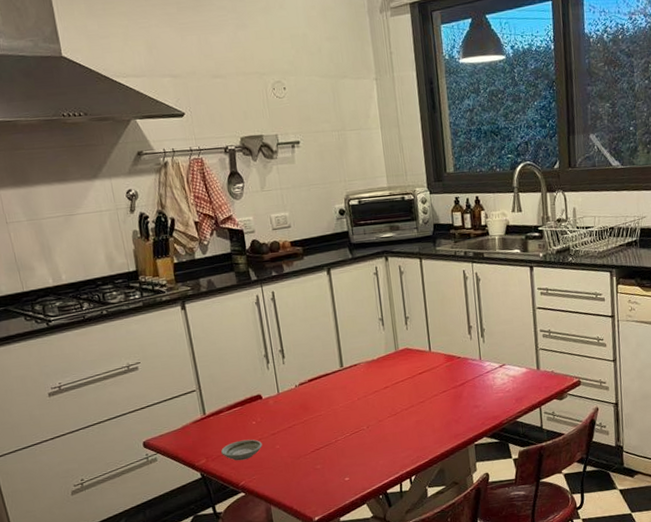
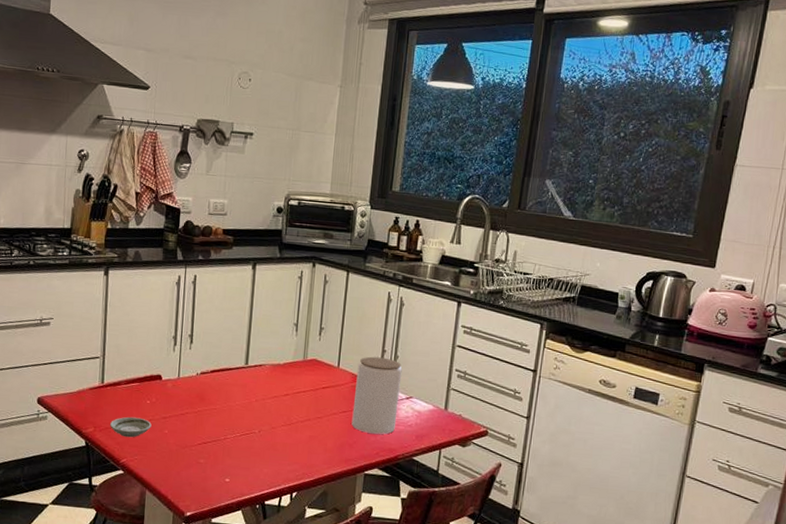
jar: none [448,333,495,407] -> present [351,356,402,434]

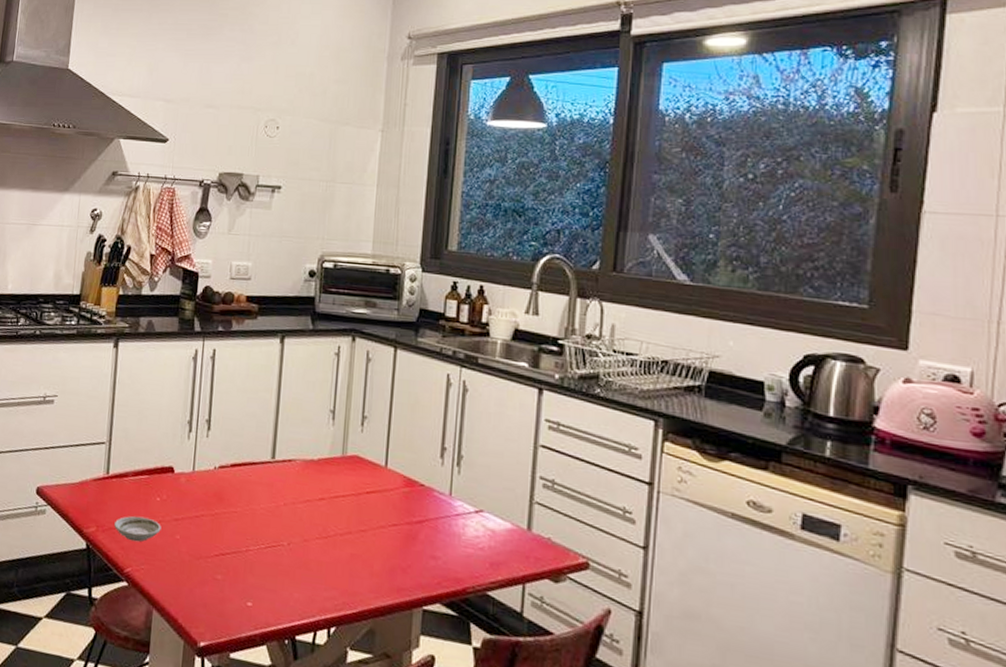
jar: present [351,356,402,434] -> none [404,455,469,558]

